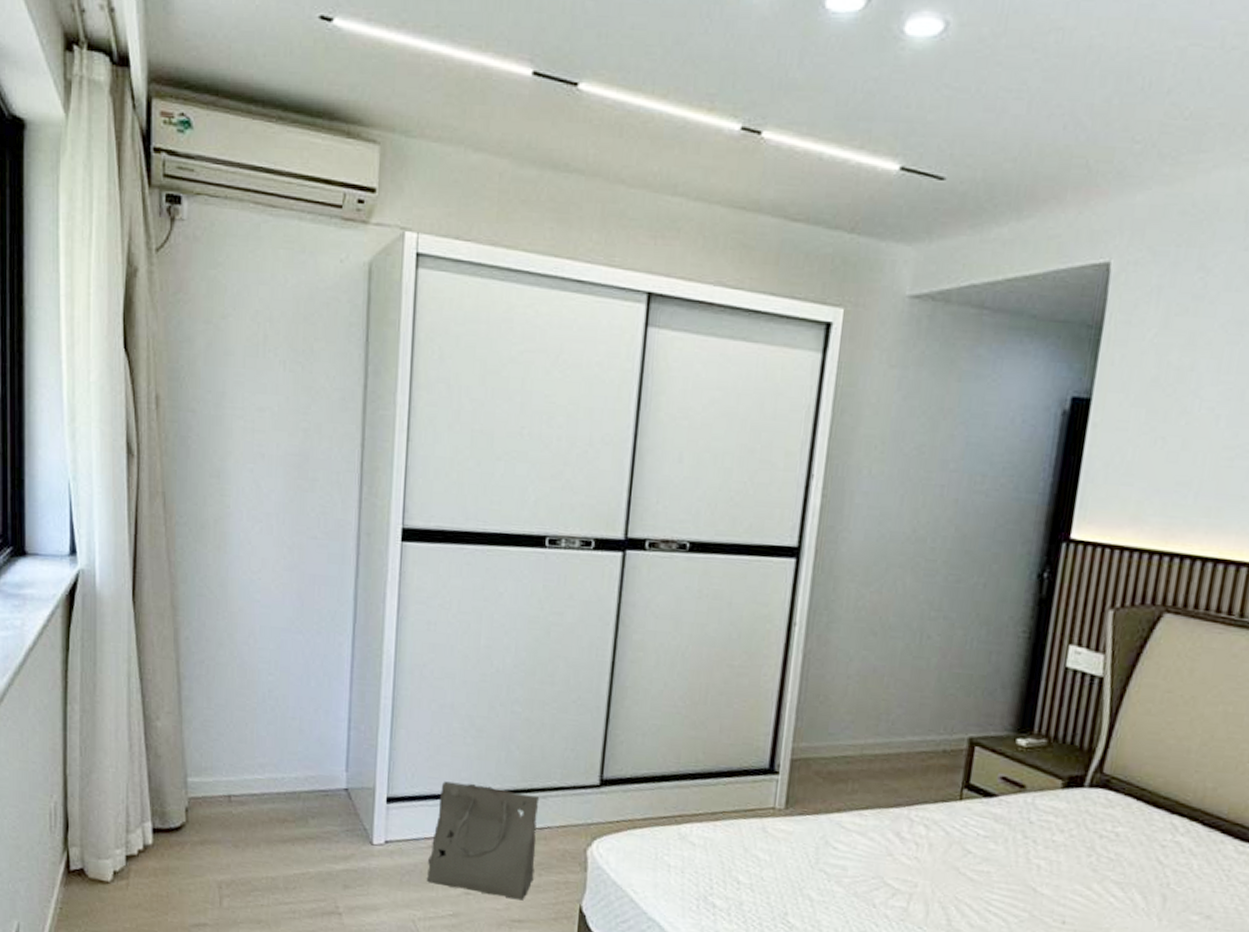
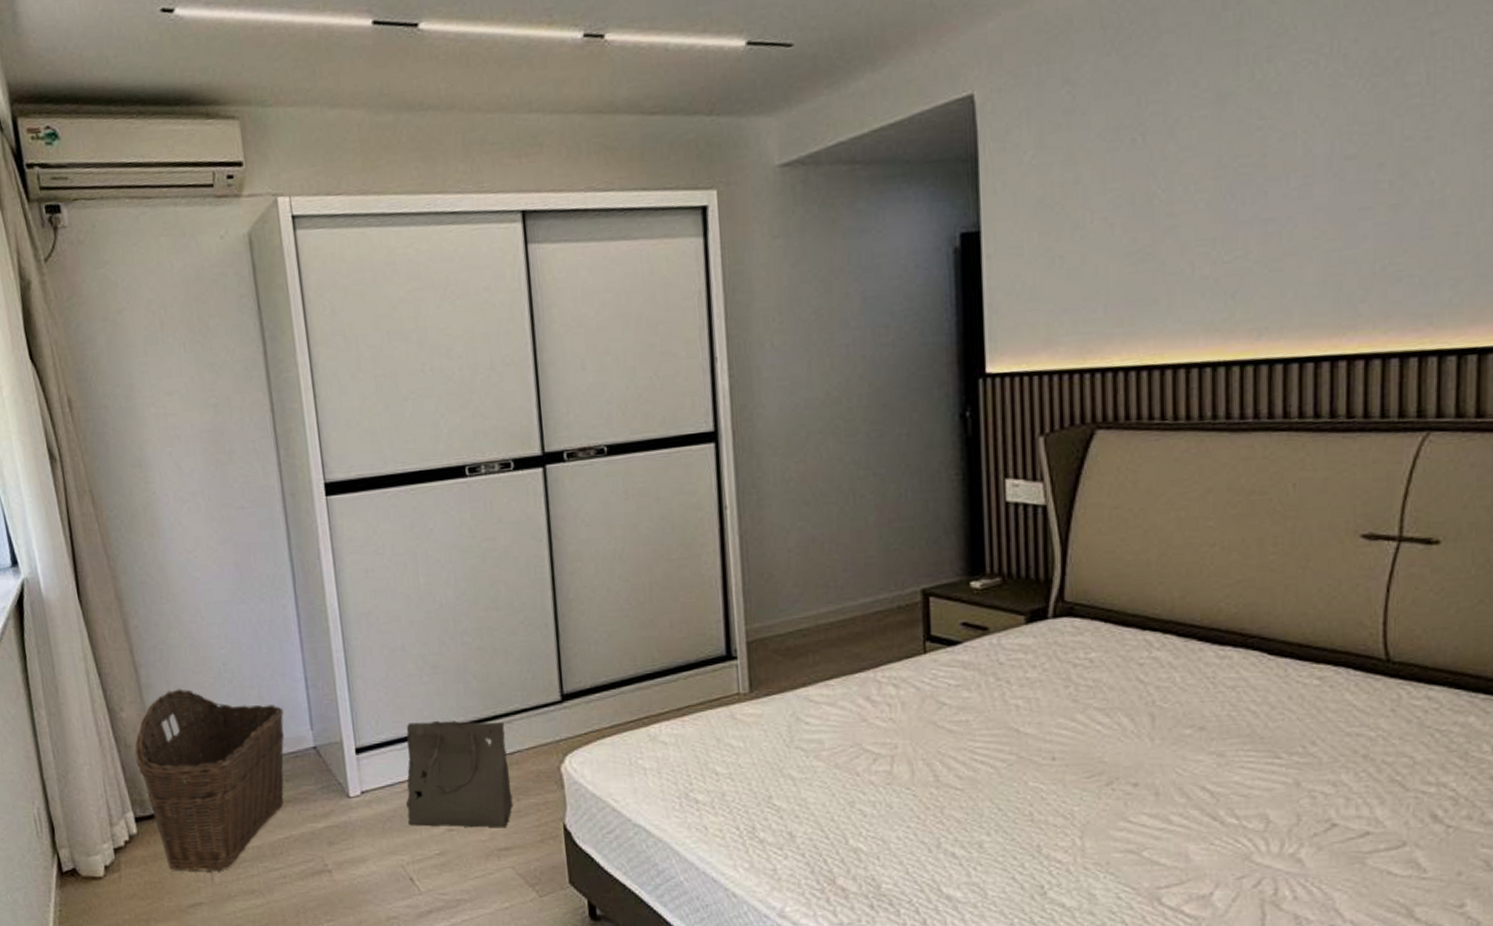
wicker basket: none [163,707,321,895] -> present [134,689,284,872]

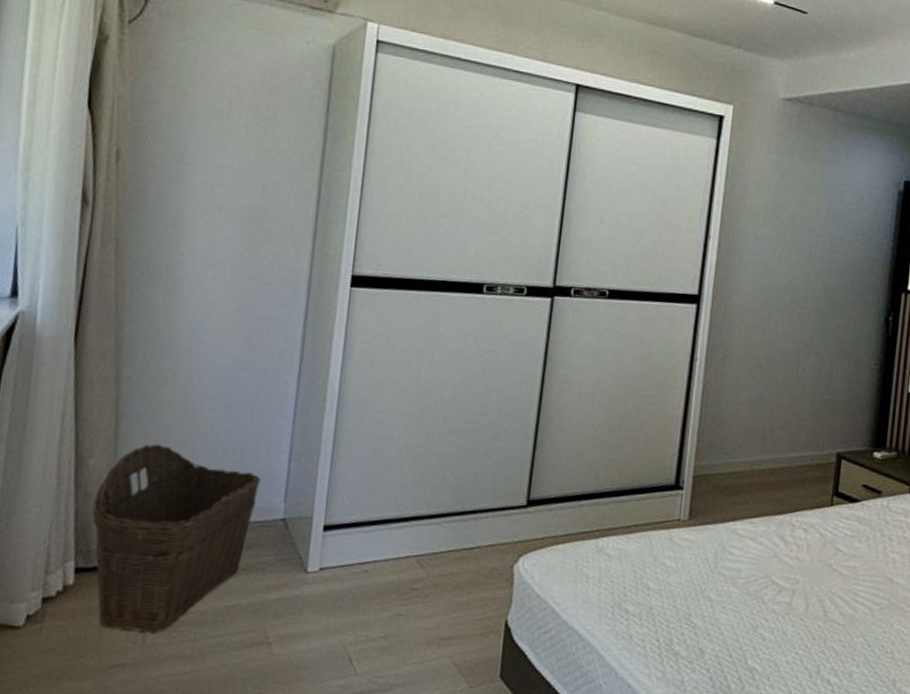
shopping bag: present [406,720,513,828] -> none [358,508,471,618]

